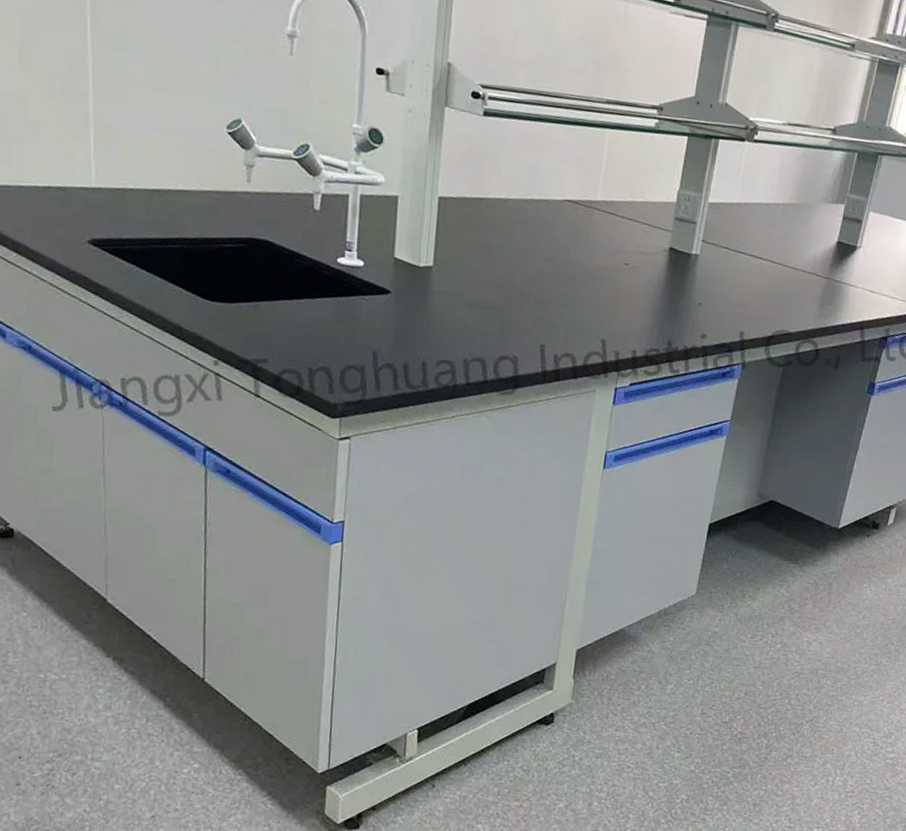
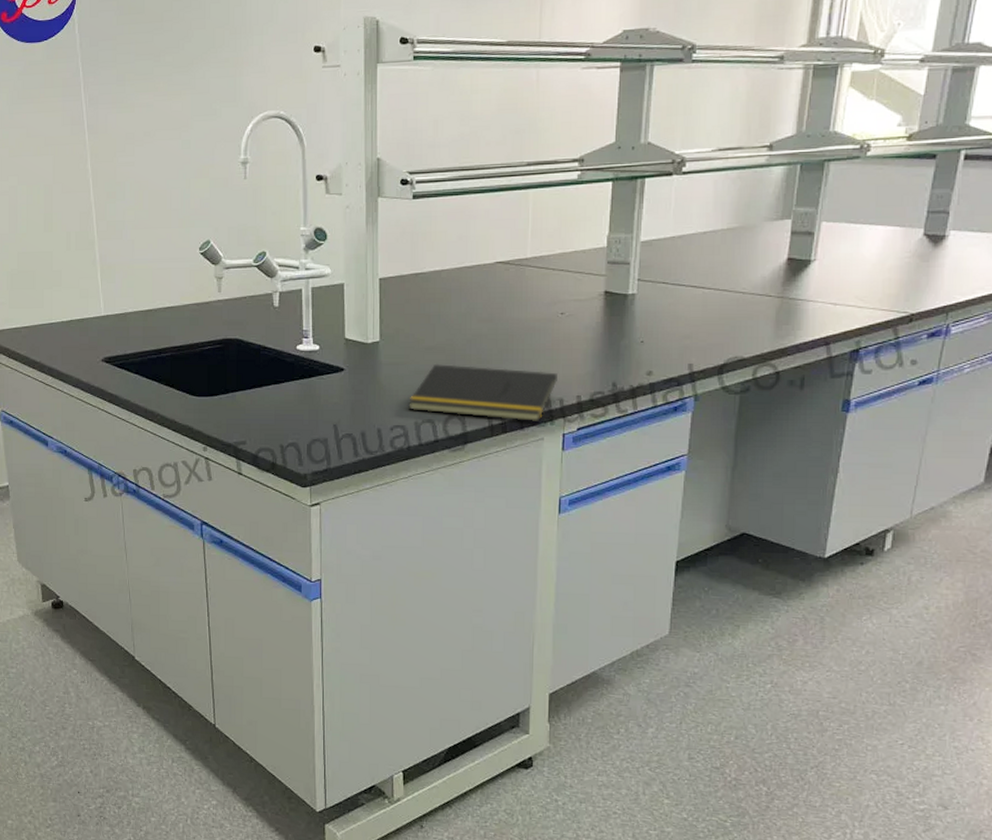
notepad: none [458,298,616,372] -> present [408,363,557,421]

